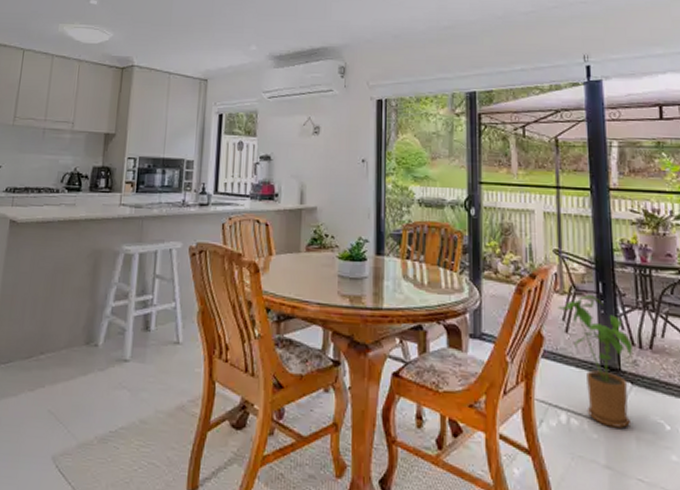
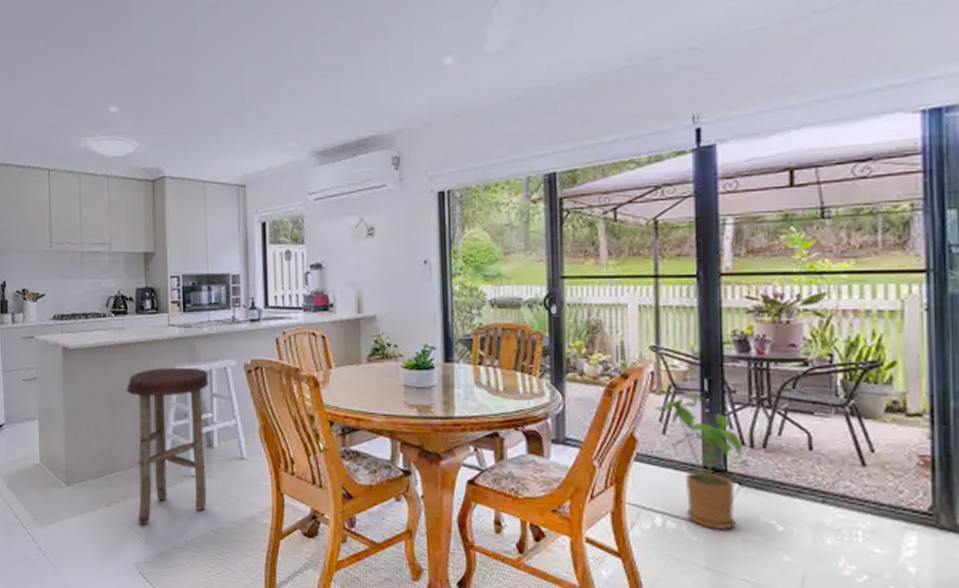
stool: none [62,246,154,412] -> present [126,367,209,525]

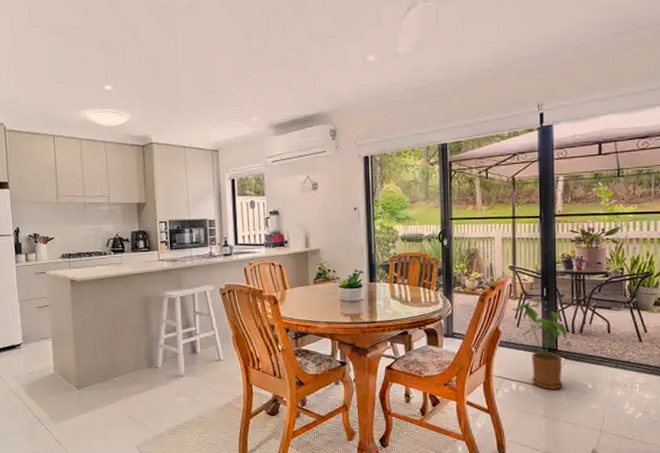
stool: present [126,367,209,525] -> none [125,292,193,415]

